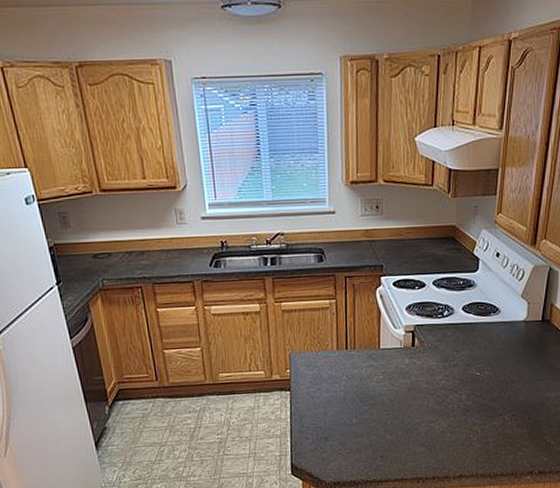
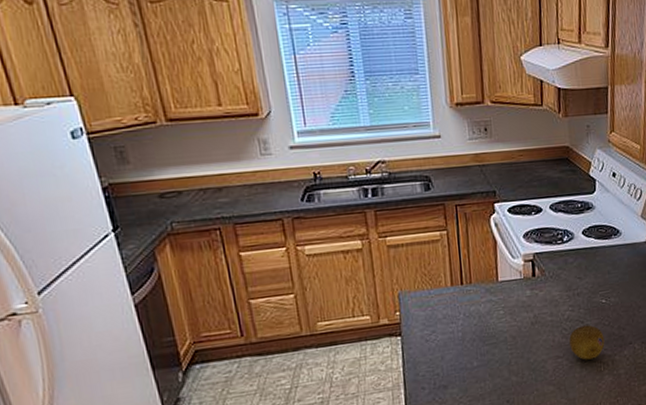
fruit: none [442,394,476,427] -> present [569,324,605,360]

